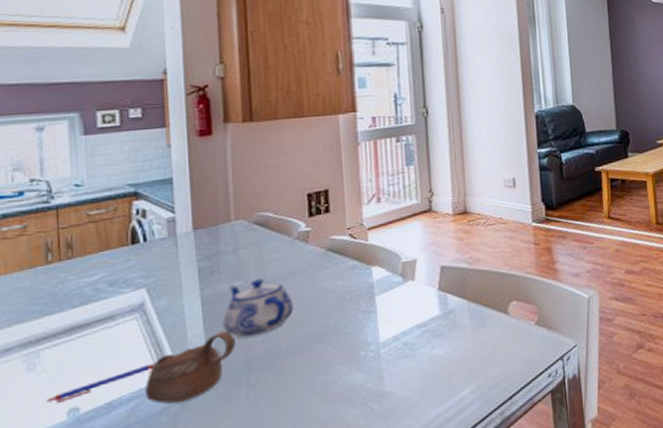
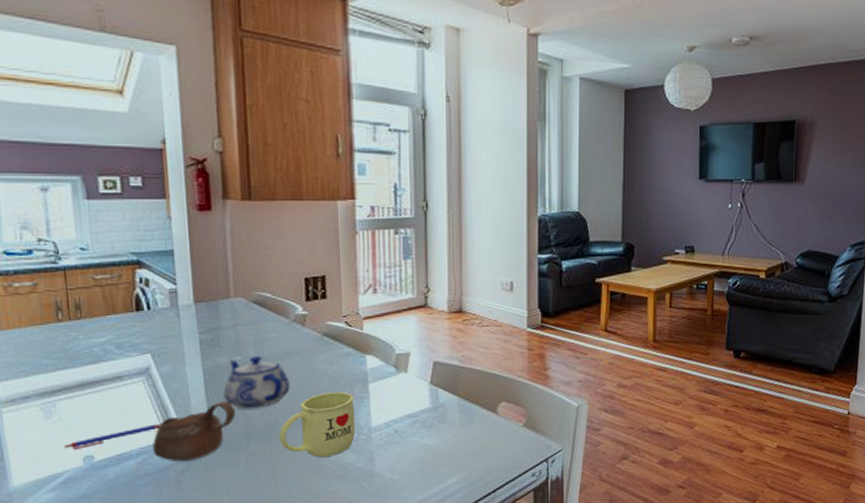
mug: none [282,307,363,382] -> present [279,391,356,458]

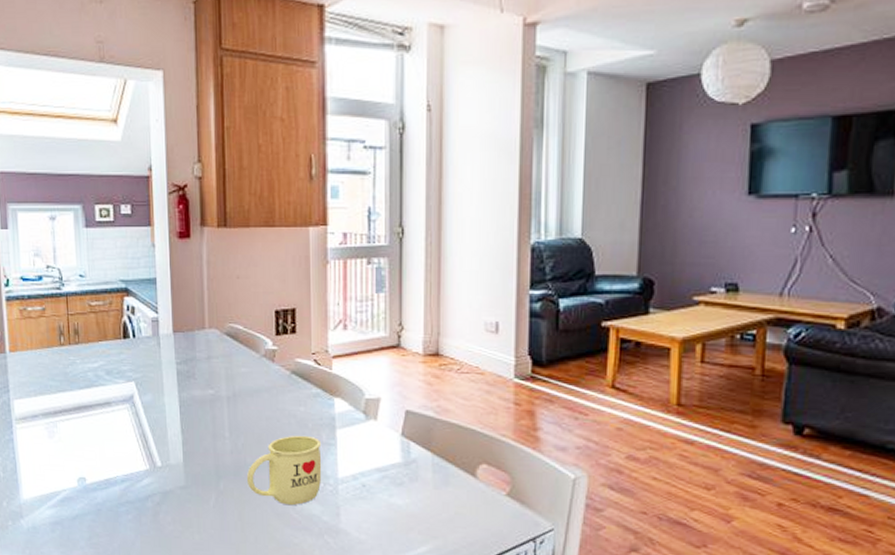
pen: present [63,424,161,450] -> none [62,452,141,470]
cup: present [152,401,235,462] -> none [134,435,207,494]
teapot: present [223,356,290,410] -> none [196,391,259,446]

